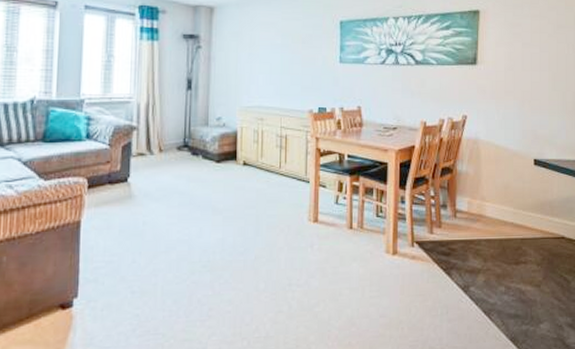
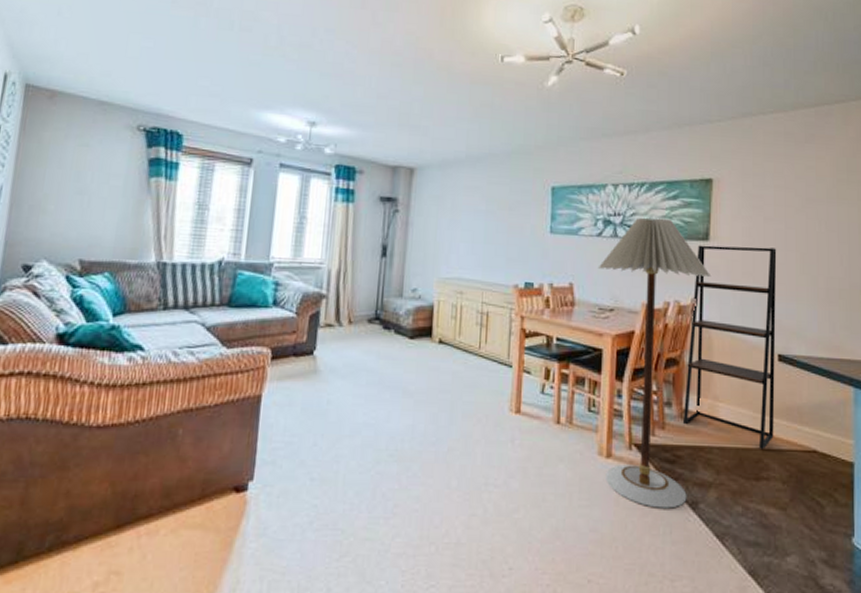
floor lamp: none [382,46,479,294] -> present [597,217,712,509]
shelving unit: none [457,68,533,239] -> present [684,245,777,449]

